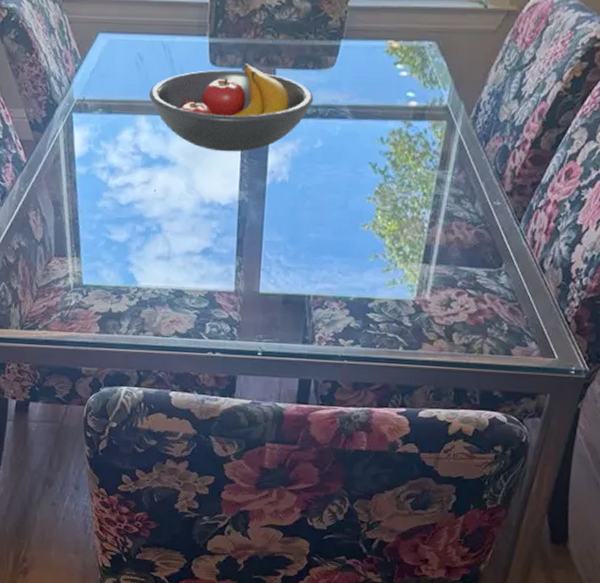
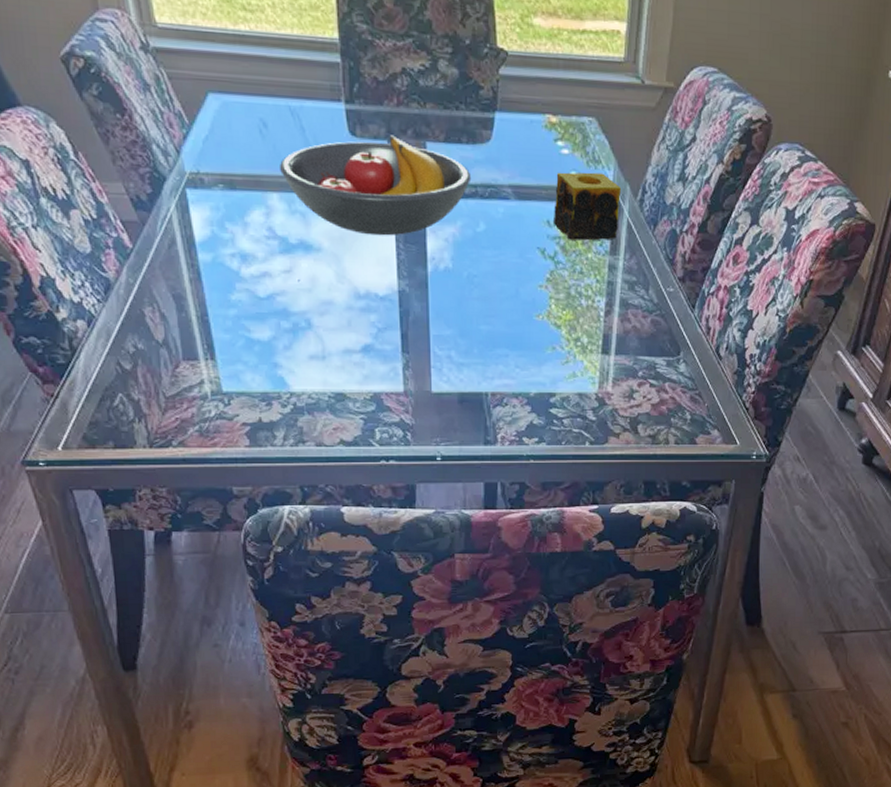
candle: none [387,92,456,156] -> present [554,172,622,241]

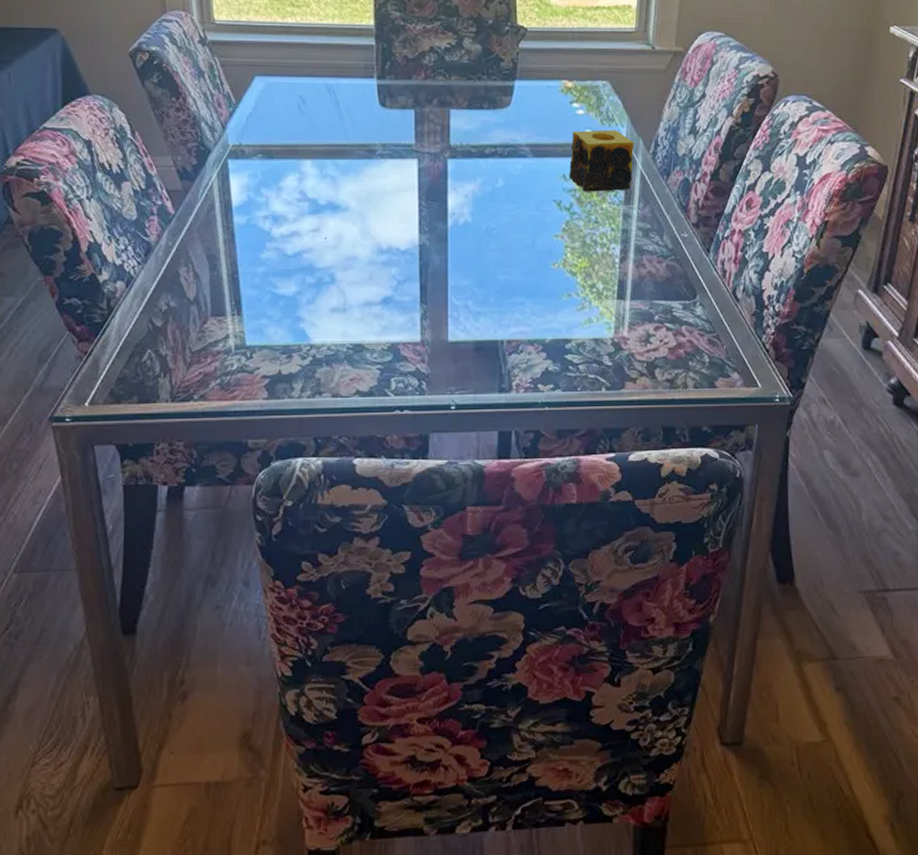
fruit bowl: present [280,135,472,236] -> none [315,105,492,195]

